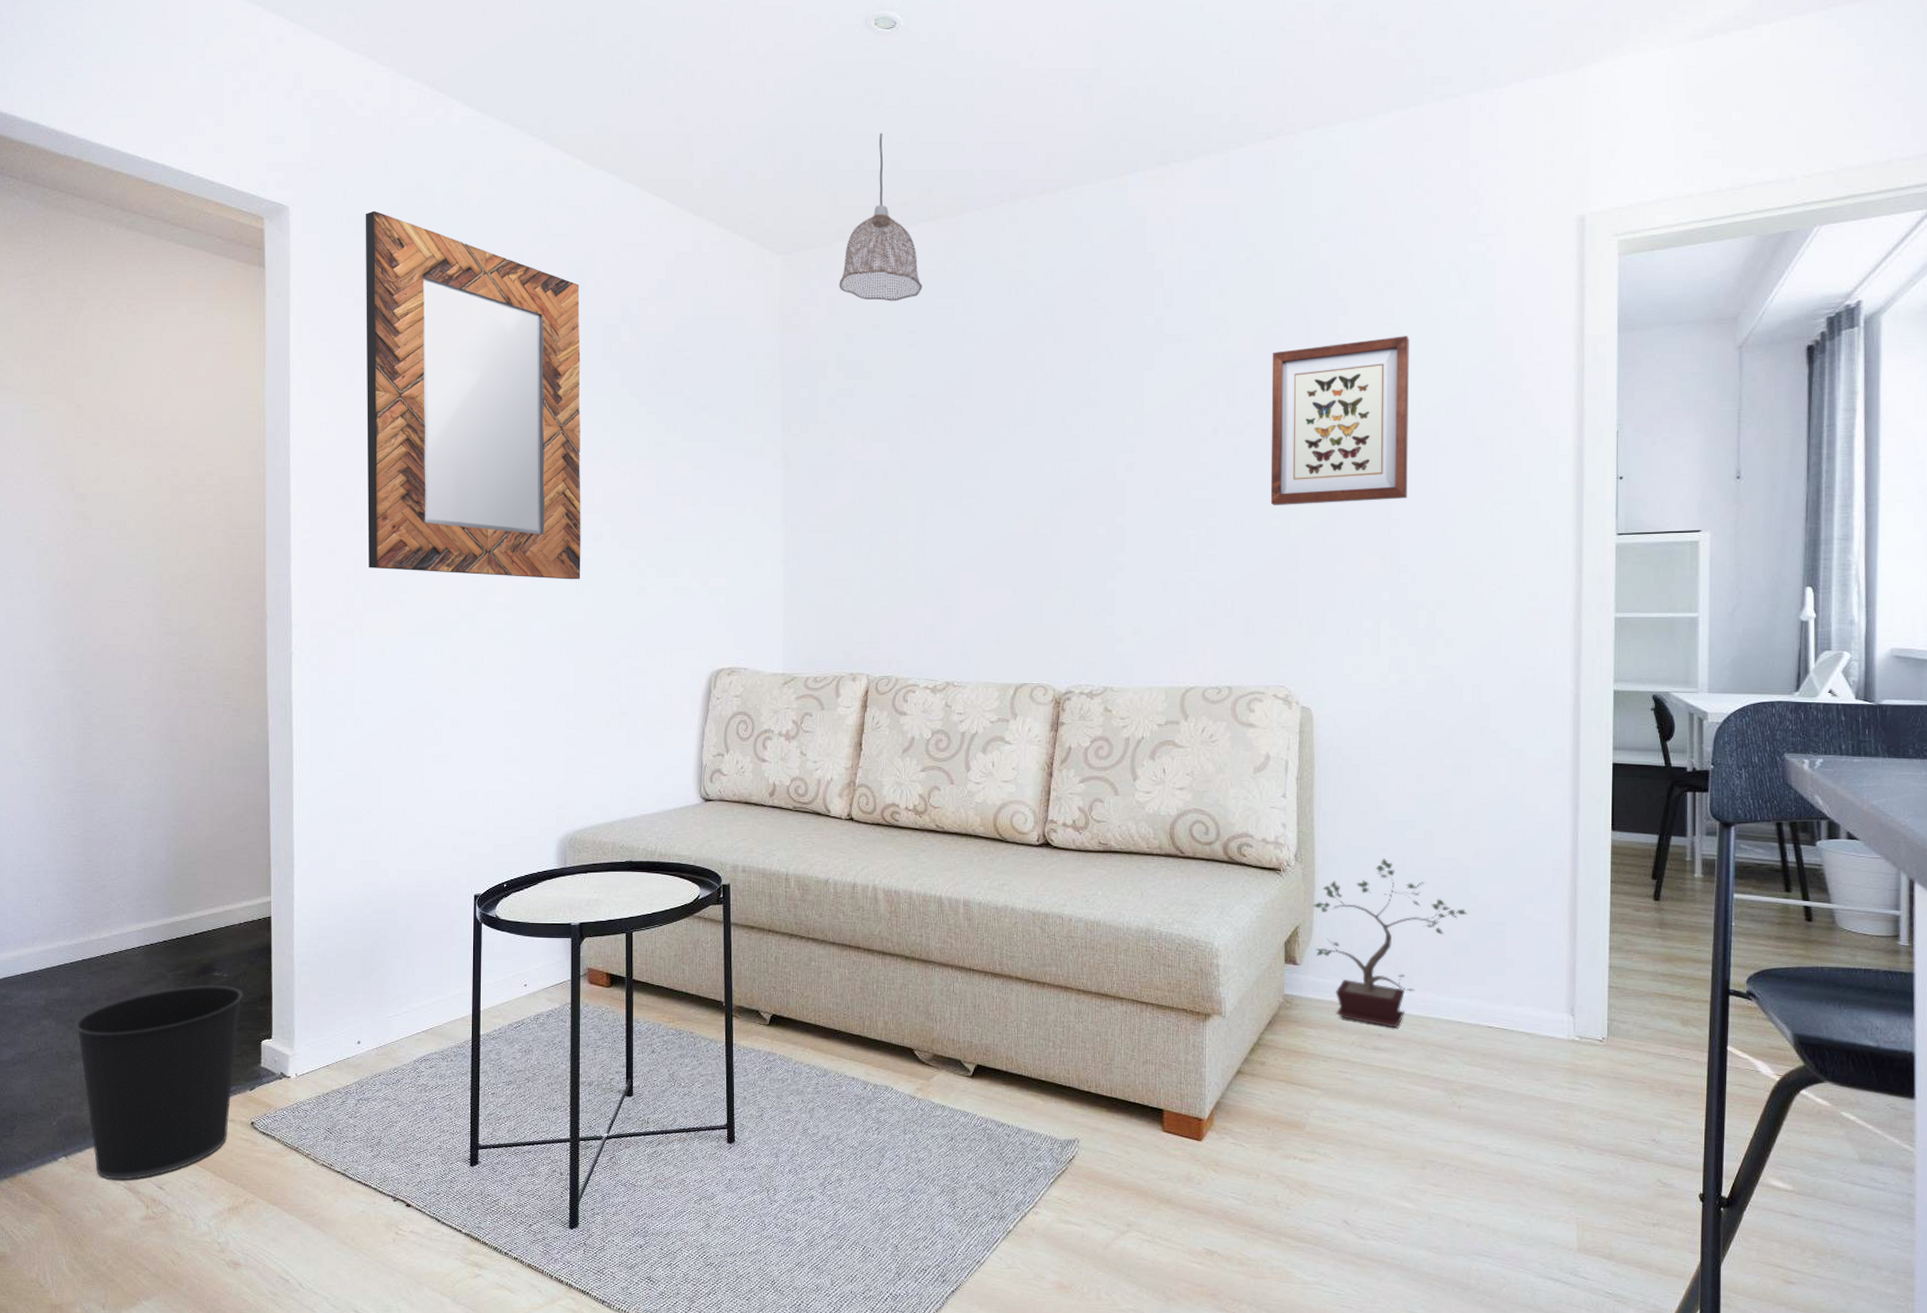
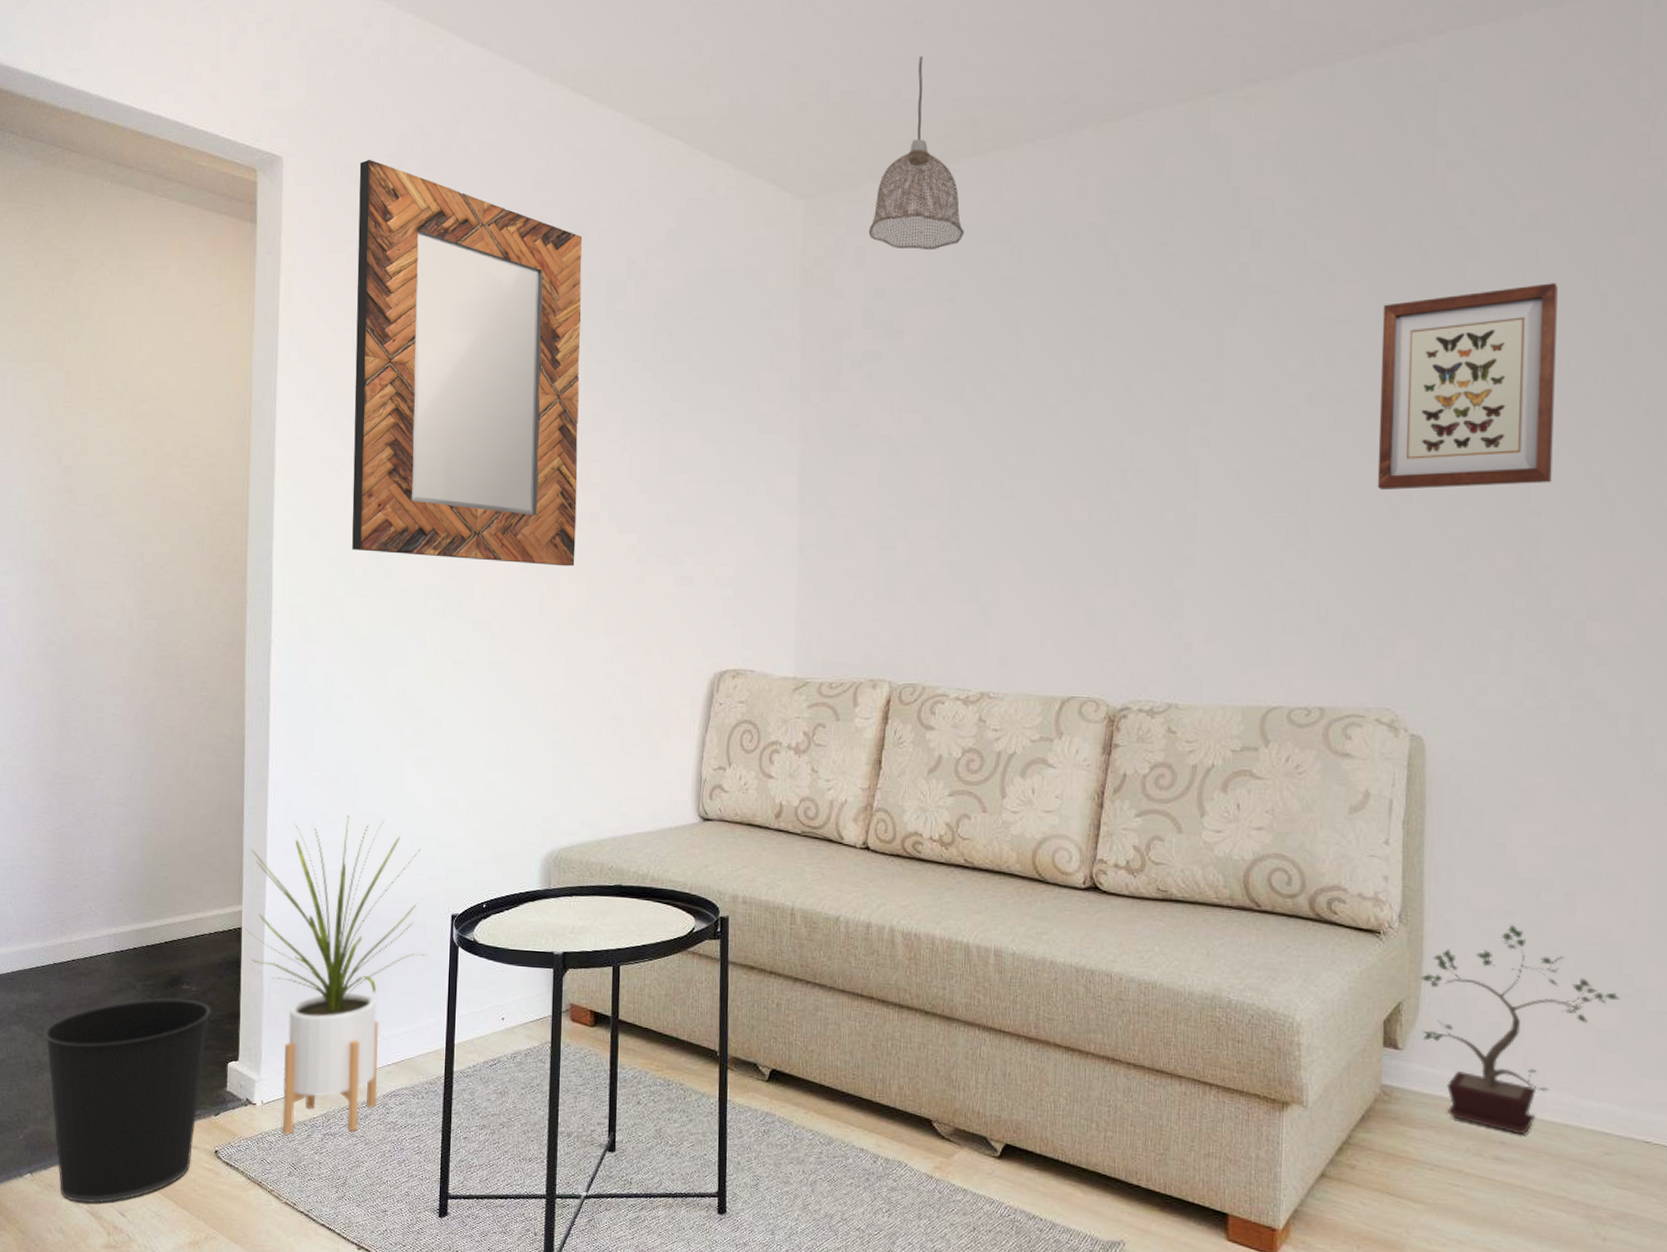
house plant: none [275,809,450,1103] -> present [245,815,425,1135]

